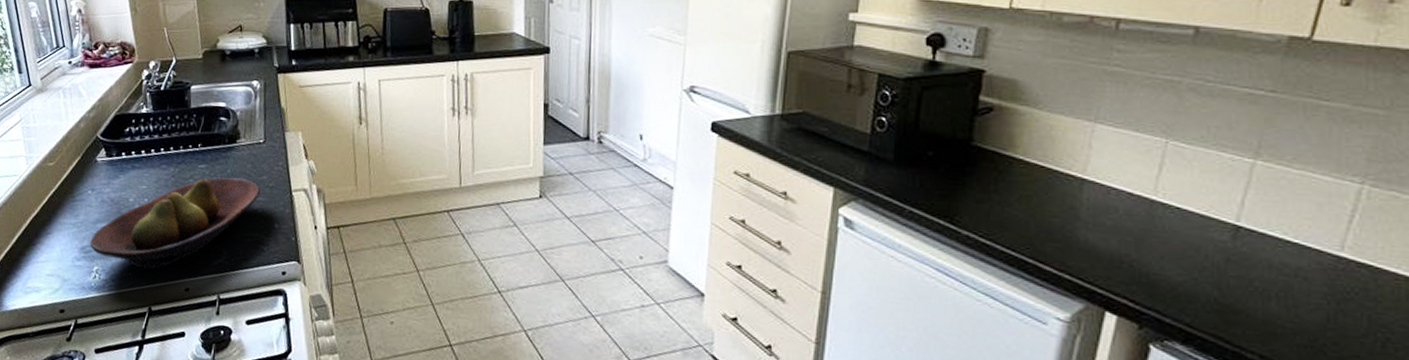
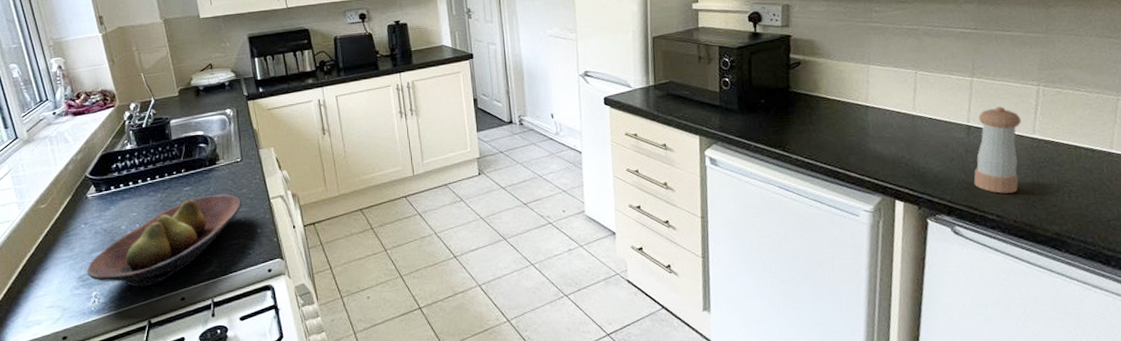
pepper shaker: none [1231,205,1324,329] -> present [973,107,1022,194]

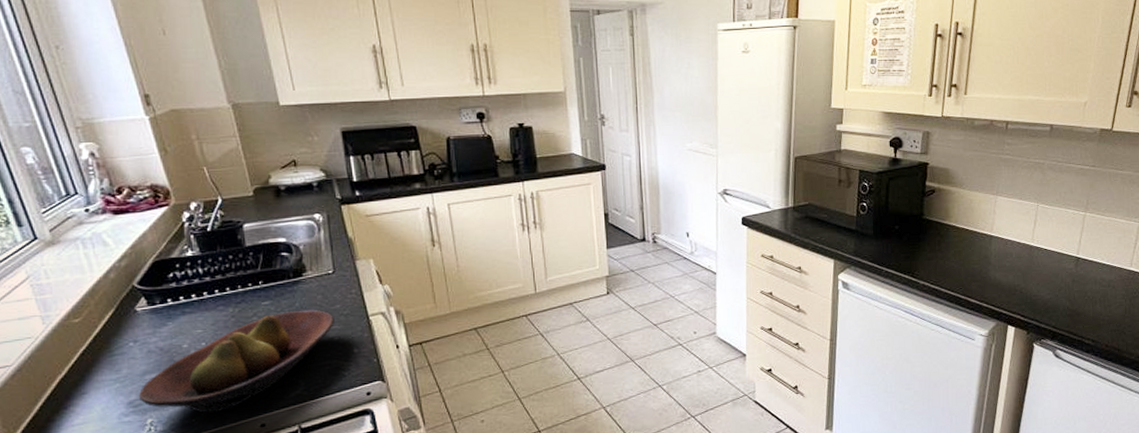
pepper shaker: present [973,107,1022,194] -> none [1076,241,1122,321]

